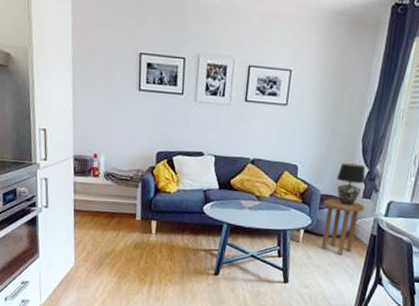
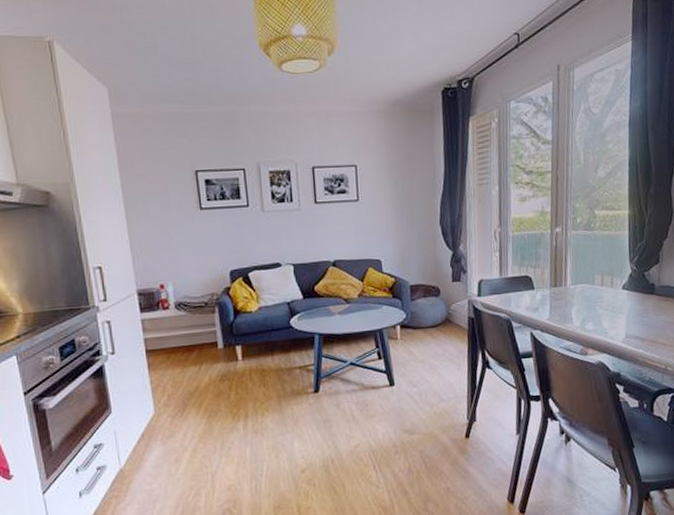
side table: present [321,198,365,256] -> none [414,287,457,345]
table lamp: present [336,163,366,206] -> none [422,248,452,293]

